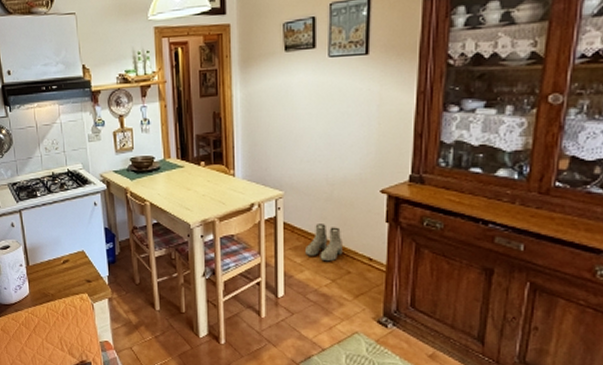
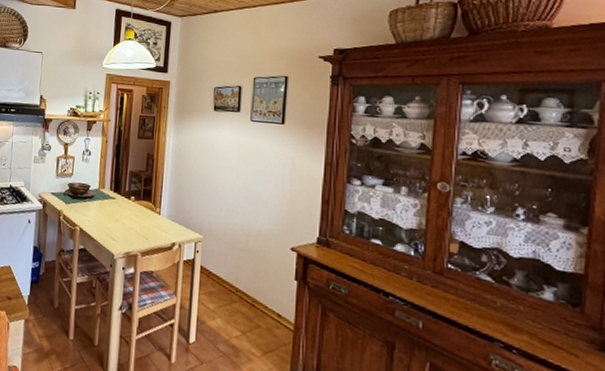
boots: present [305,224,342,262] -> none [219,272,254,313]

